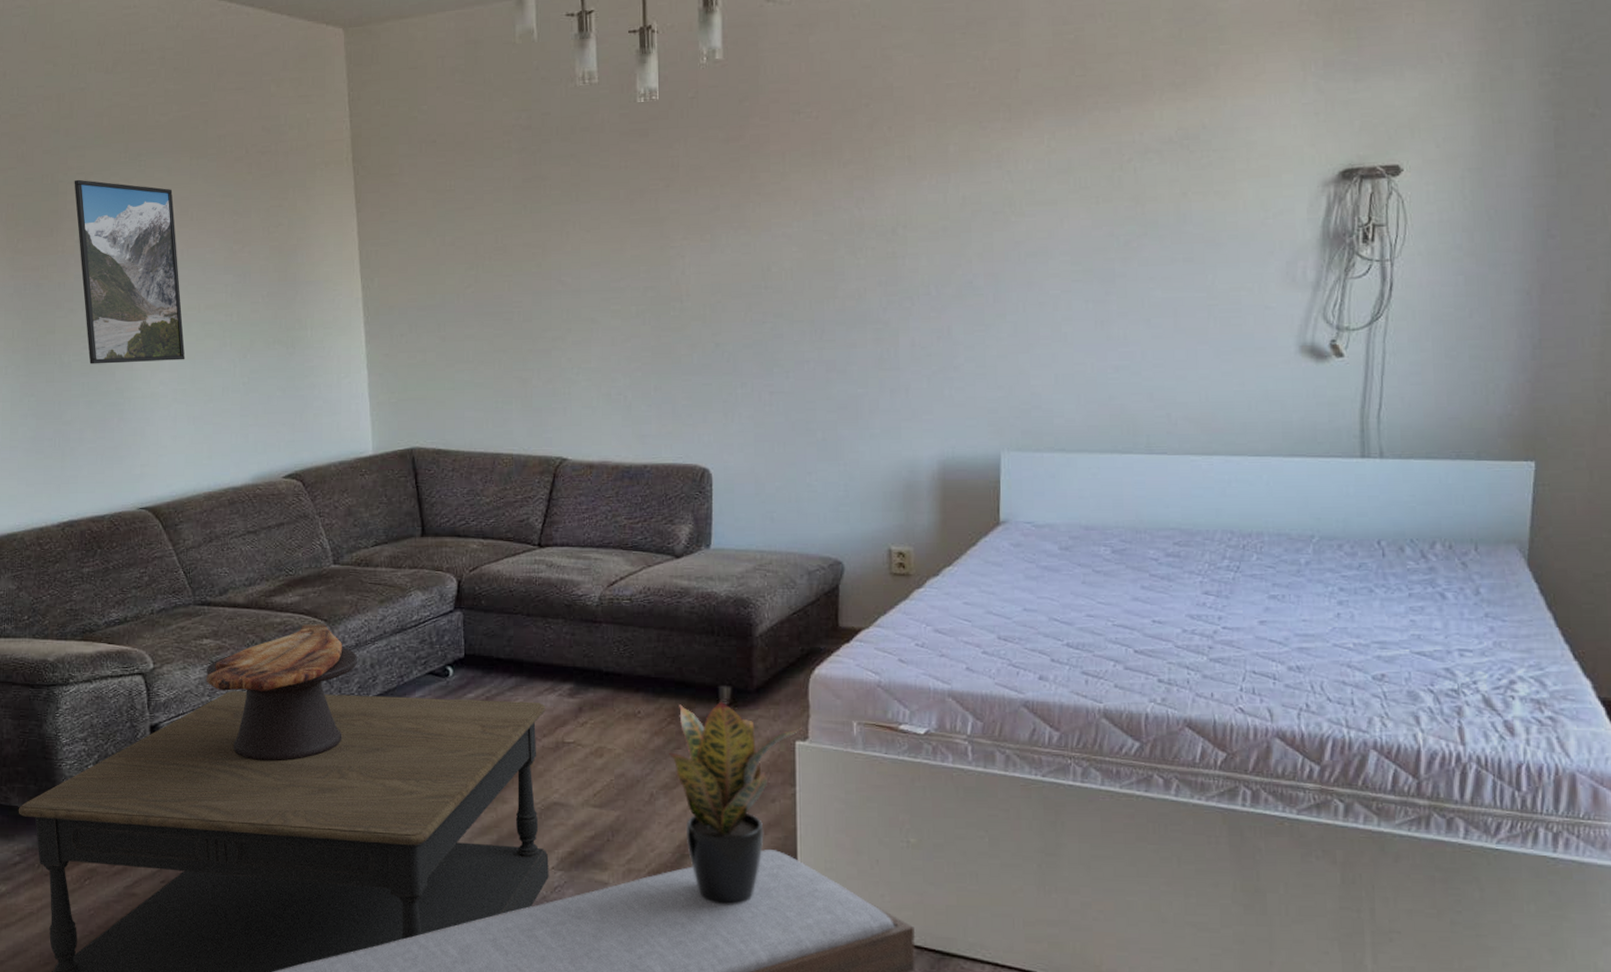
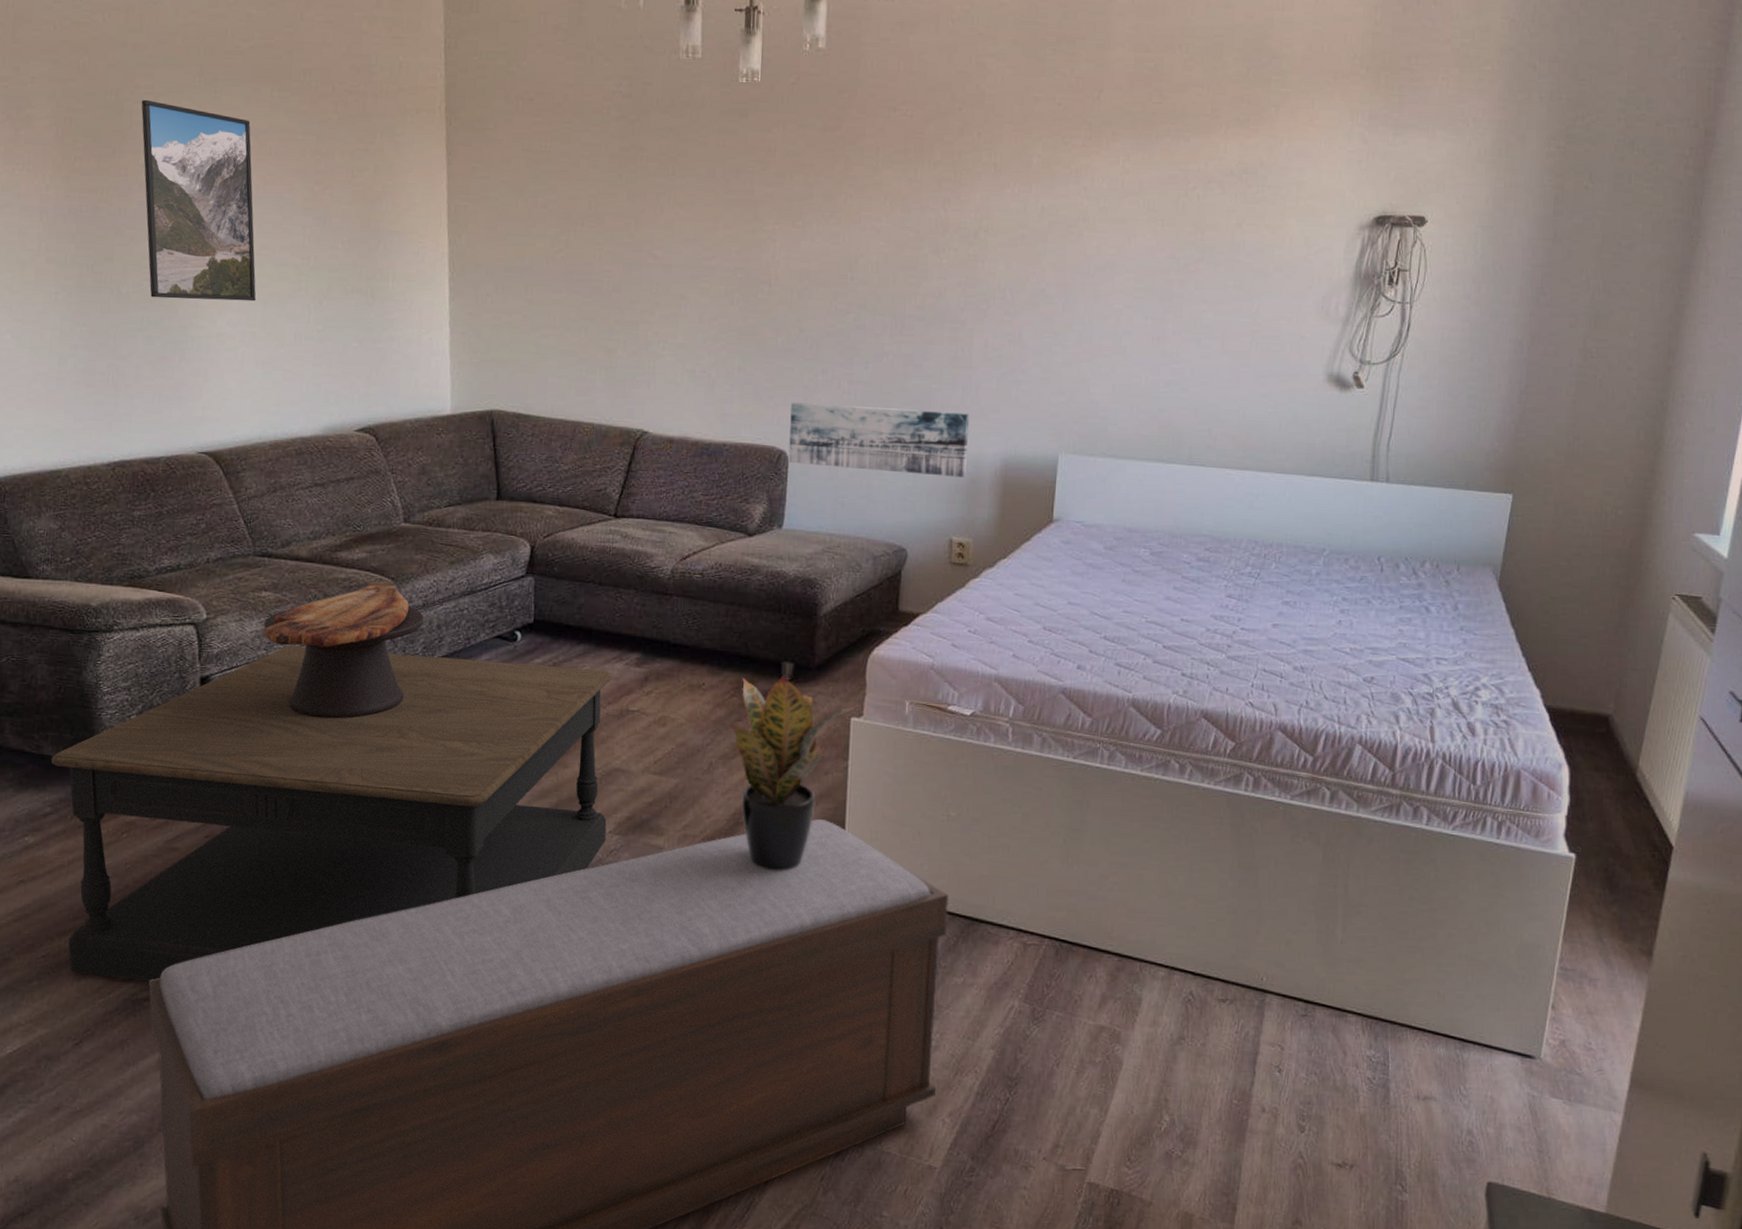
wall art: none [711,416,901,484] -> present [788,402,970,477]

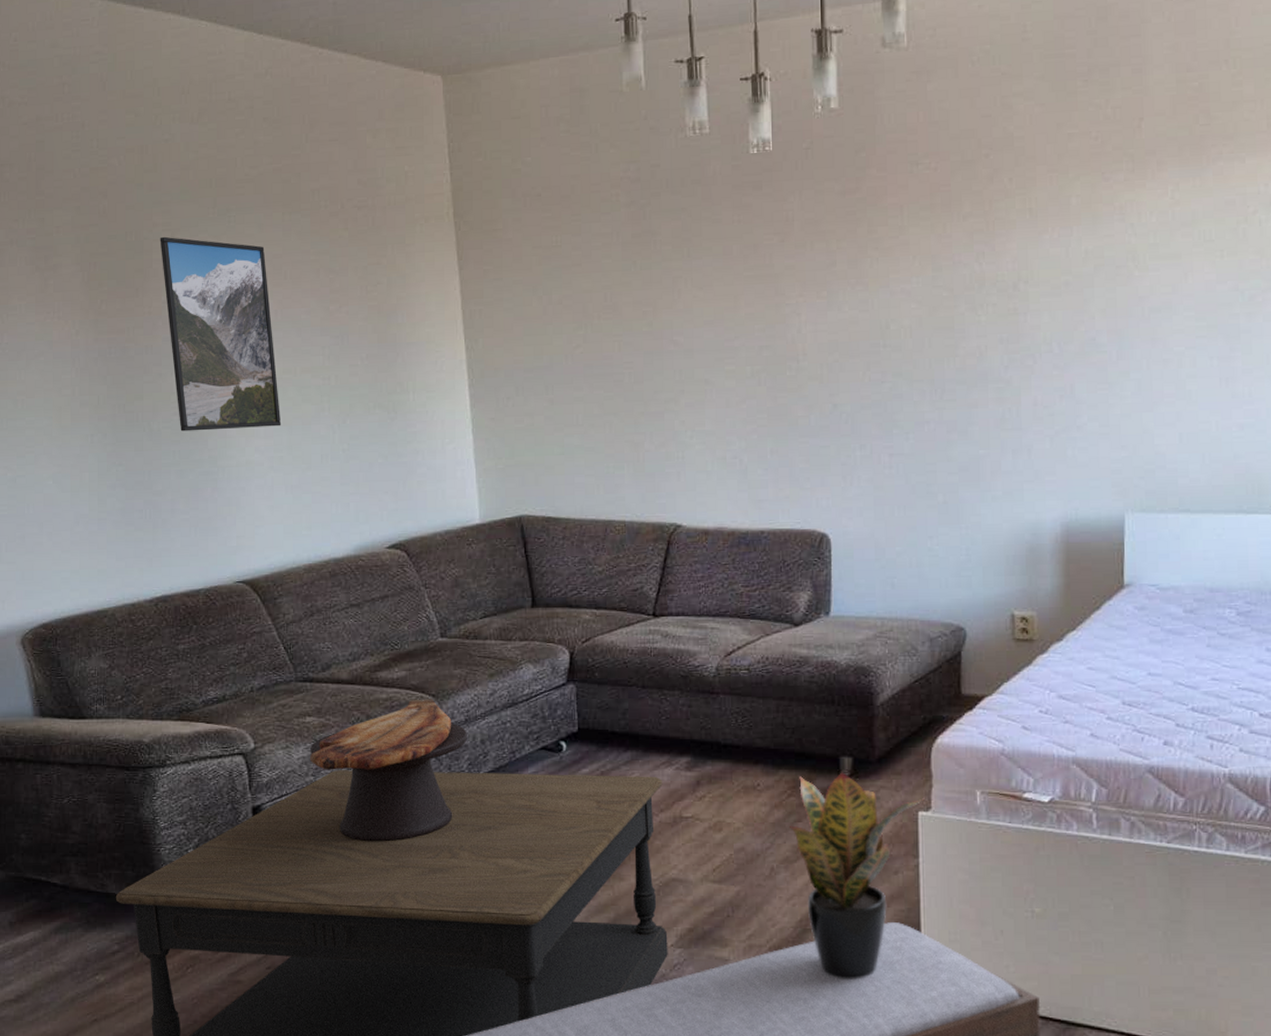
wall art: present [788,402,970,477] -> none [830,478,1024,548]

